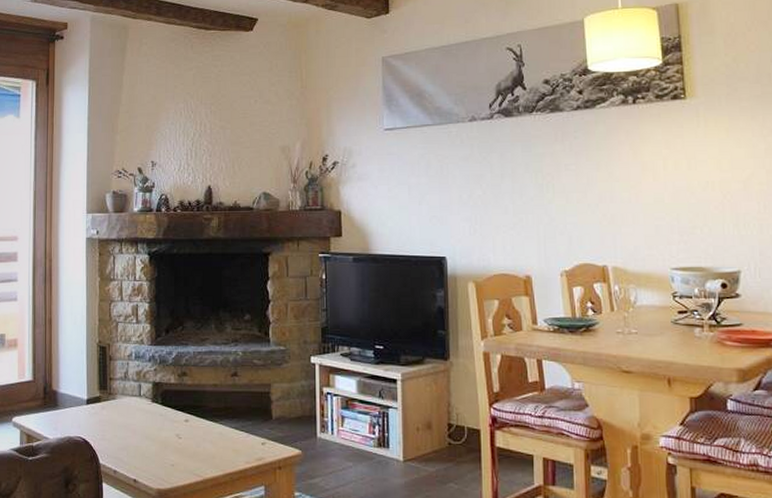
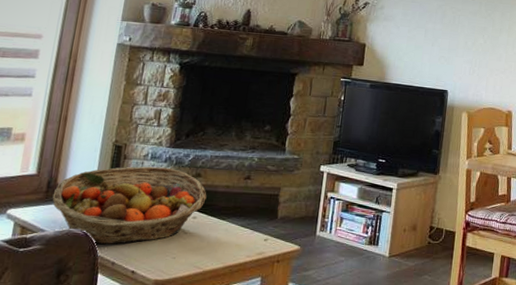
fruit basket: none [50,367,196,452] -> present [52,166,207,245]

